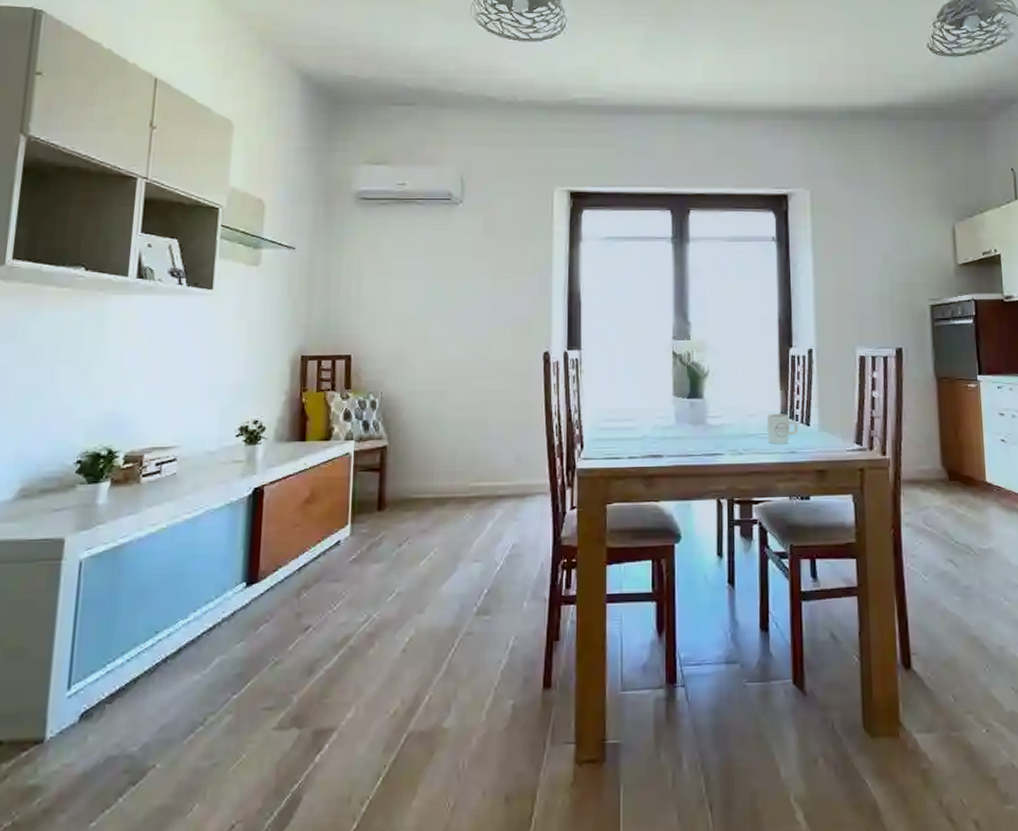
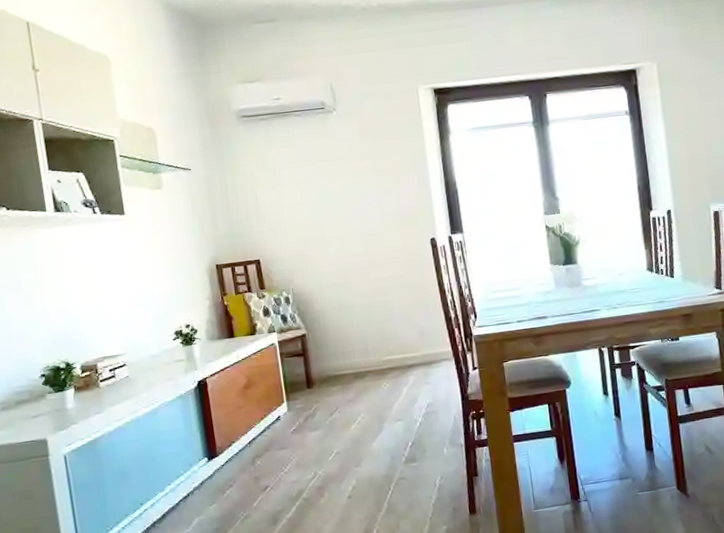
mug: present [767,414,798,444] -> none [635,269,664,297]

